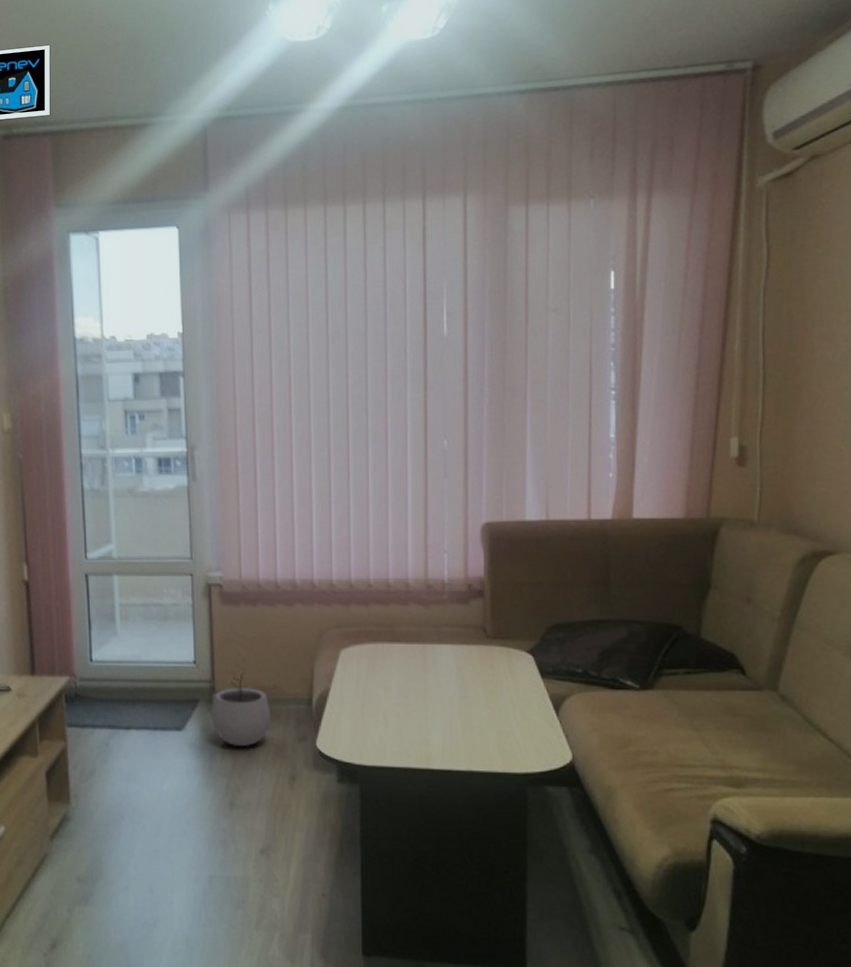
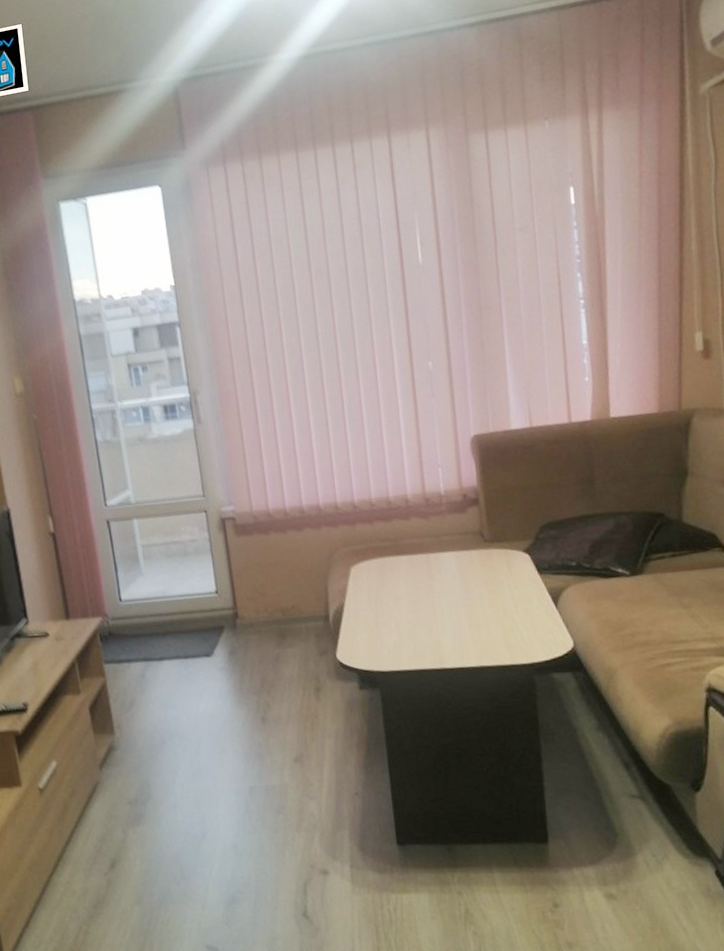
plant pot: present [211,673,271,746] -> none [236,597,293,666]

